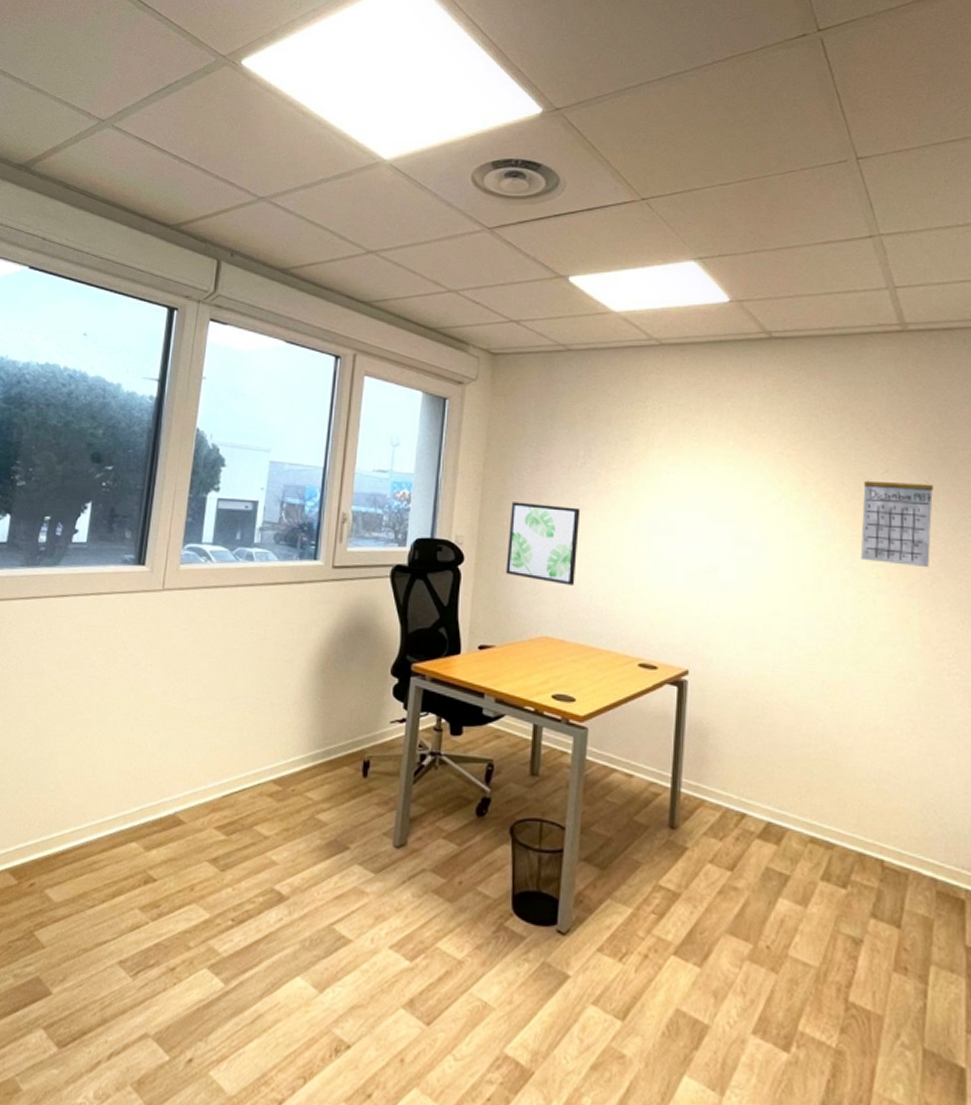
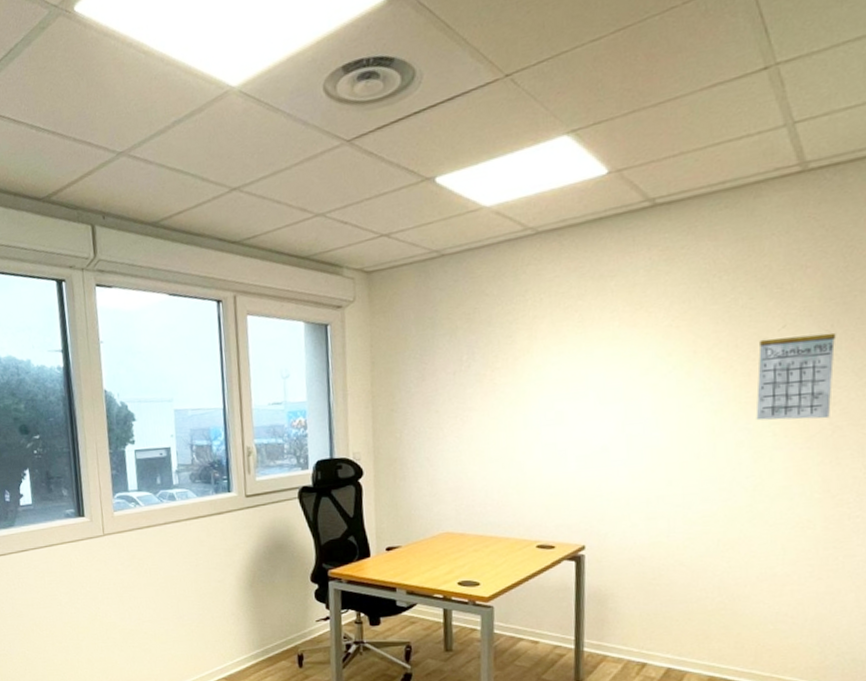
wall art: present [506,502,581,585] -> none [401,410,470,484]

